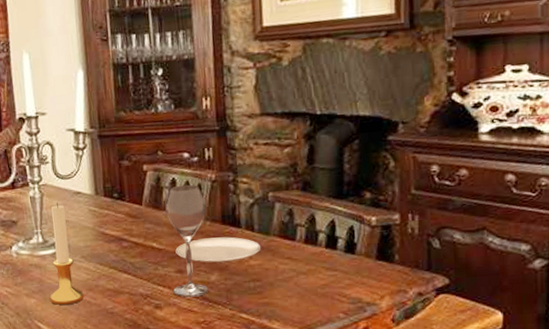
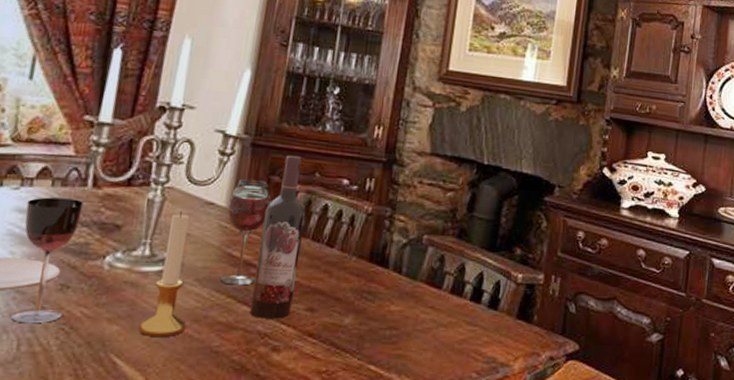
wineglass: none [92,166,128,258] -> present [220,179,271,286]
wine bottle: none [123,139,164,283] -> present [249,155,306,319]
wineglass: present [165,184,209,297] -> none [298,213,356,341]
plate: present [175,236,260,263] -> none [311,275,405,305]

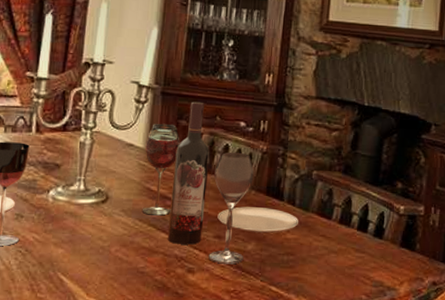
candle holder: present [138,211,190,338] -> none [79,152,117,260]
wineglass: none [298,213,356,341] -> present [209,152,254,265]
plate: none [311,275,405,305] -> present [217,206,298,233]

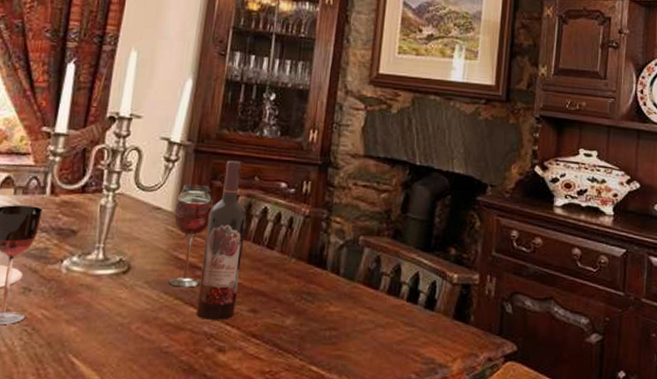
wineglass: present [209,152,254,265] -> none [242,215,295,342]
plate: present [217,206,298,233] -> none [253,276,343,306]

